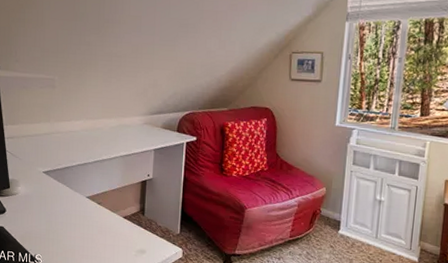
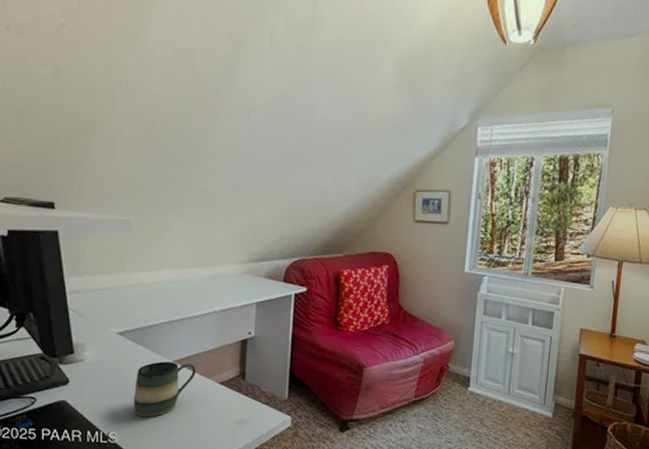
mug: none [54,197,105,243] -> present [133,361,197,417]

